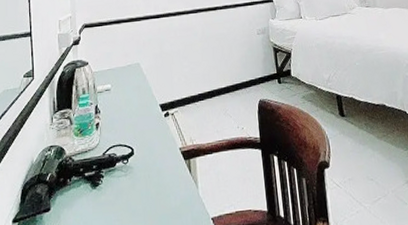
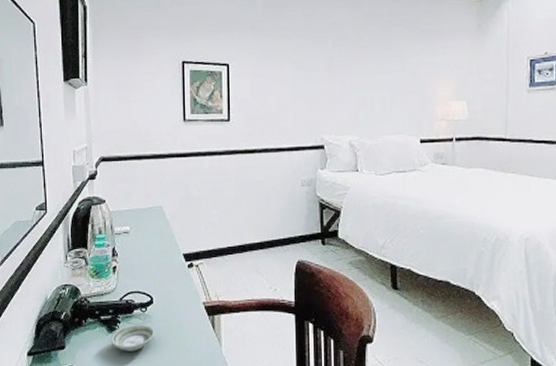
saucer: none [94,175,137,206] -> present [110,324,155,351]

